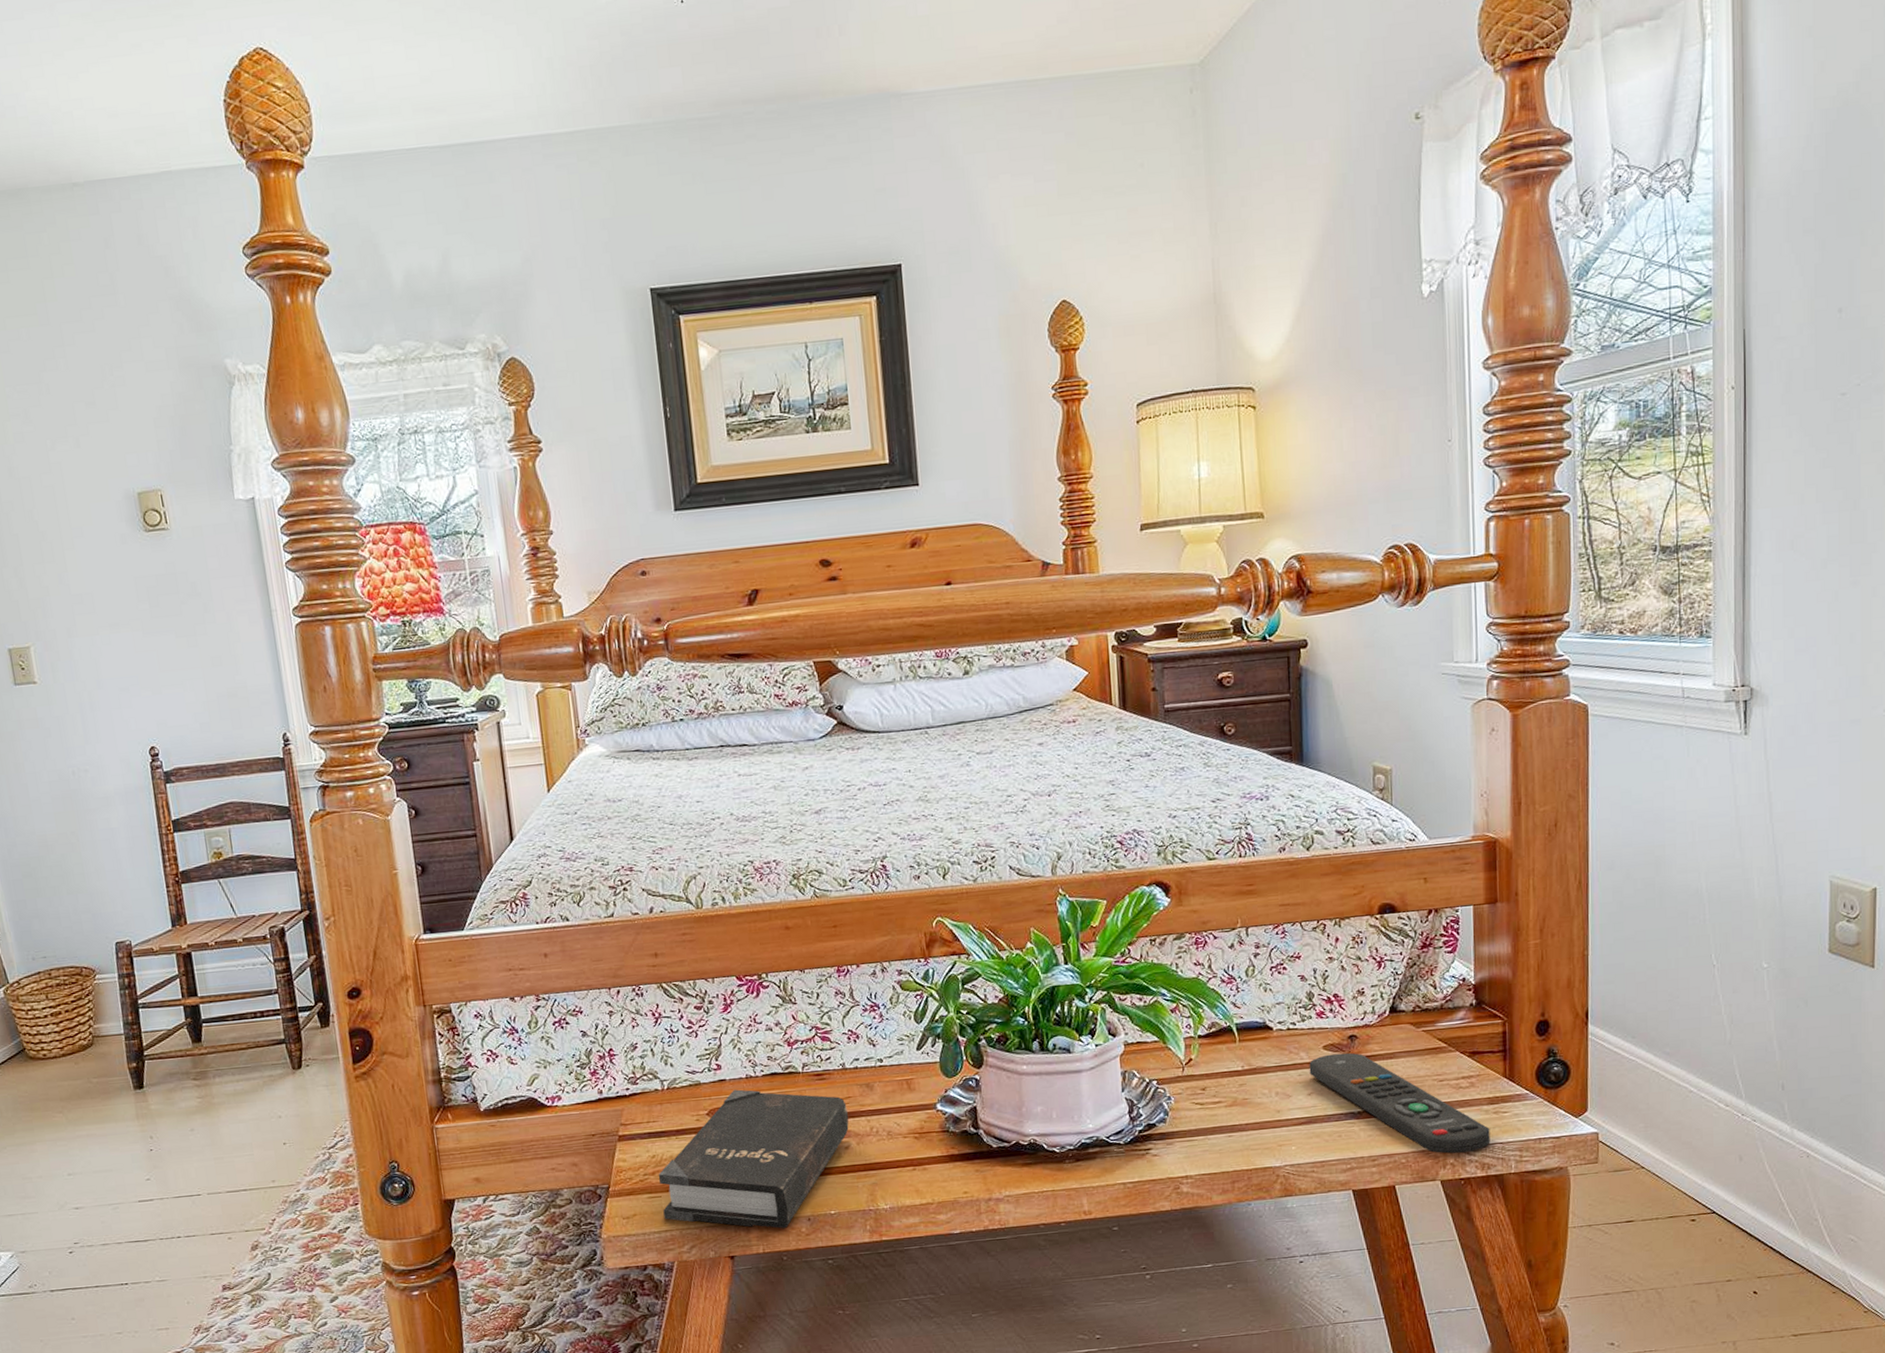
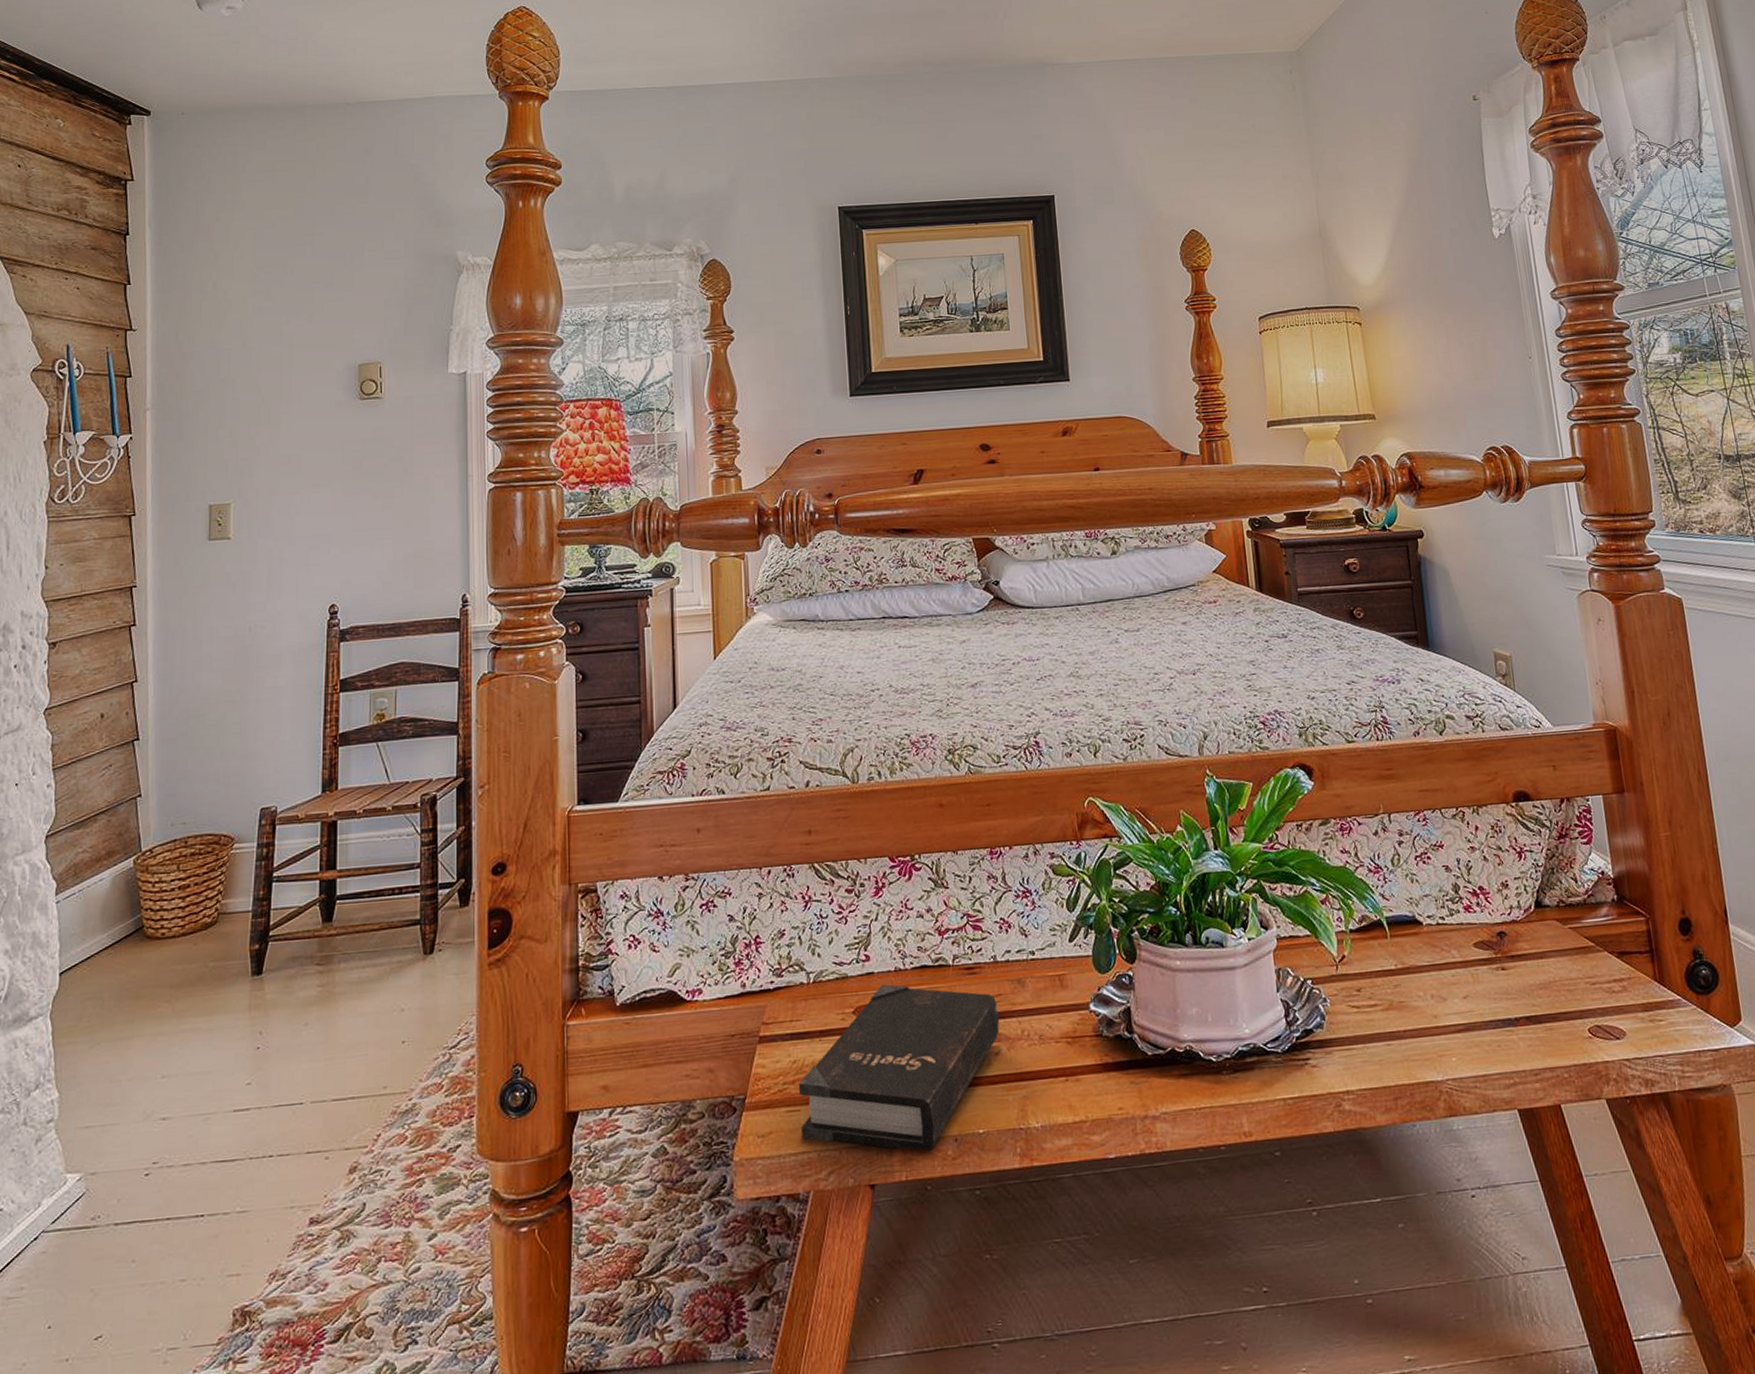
remote control: present [1309,1052,1490,1154] -> none [1461,951,1650,1068]

